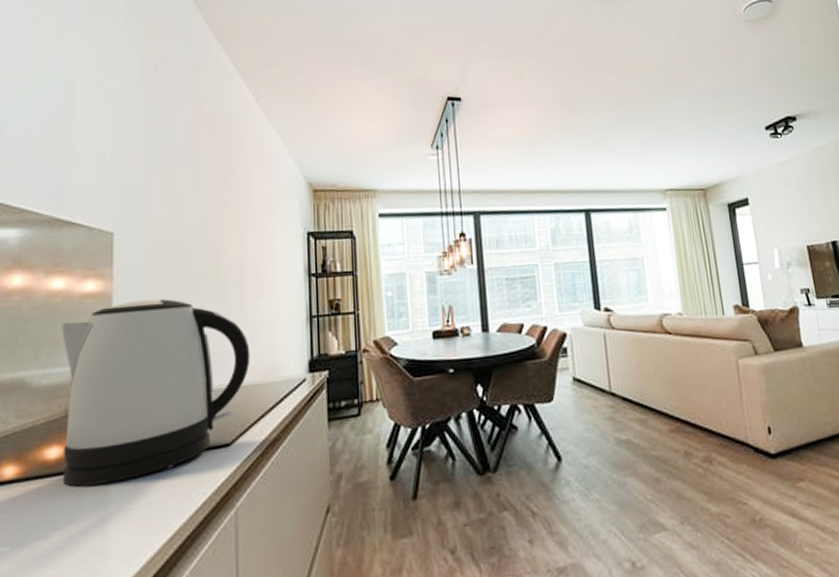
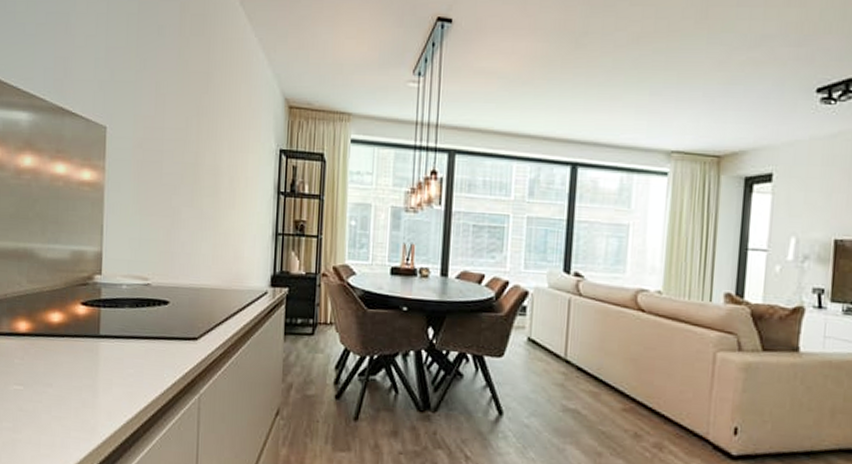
kettle: present [61,299,250,487] -> none [62,194,220,352]

